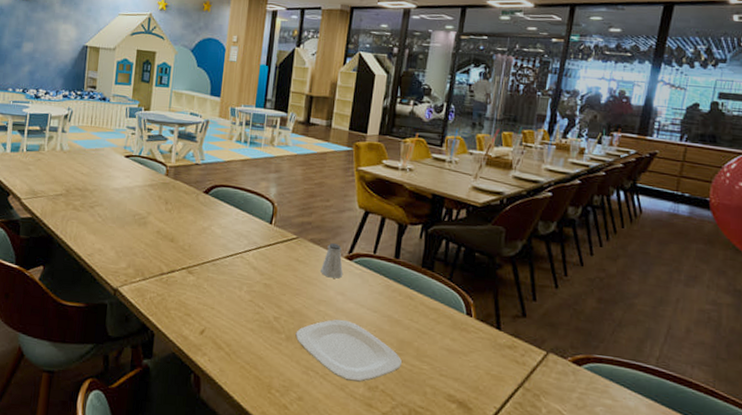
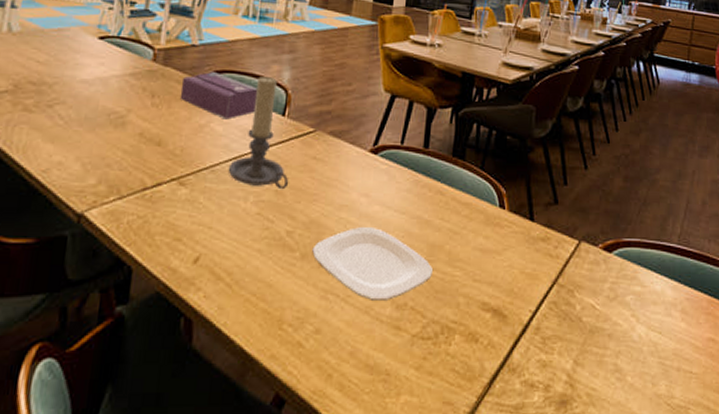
tissue box: none [187,186,250,224] -> present [180,72,258,120]
candle holder: none [226,191,275,284] -> present [228,77,288,190]
saltshaker: present [321,243,343,279] -> none [342,135,367,177]

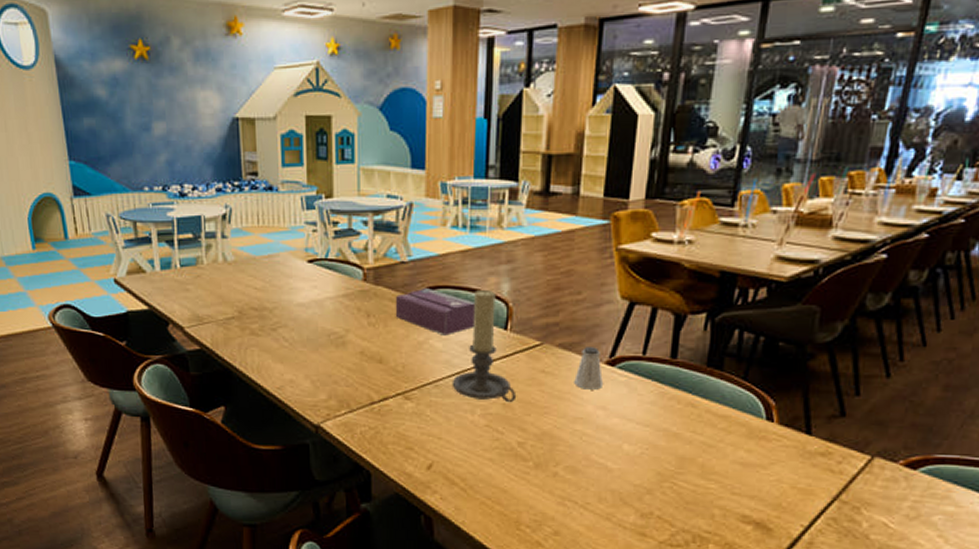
plate: present [312,226,433,300] -> none [546,438,682,509]
saltshaker: none [342,135,367,177] -> present [574,347,603,390]

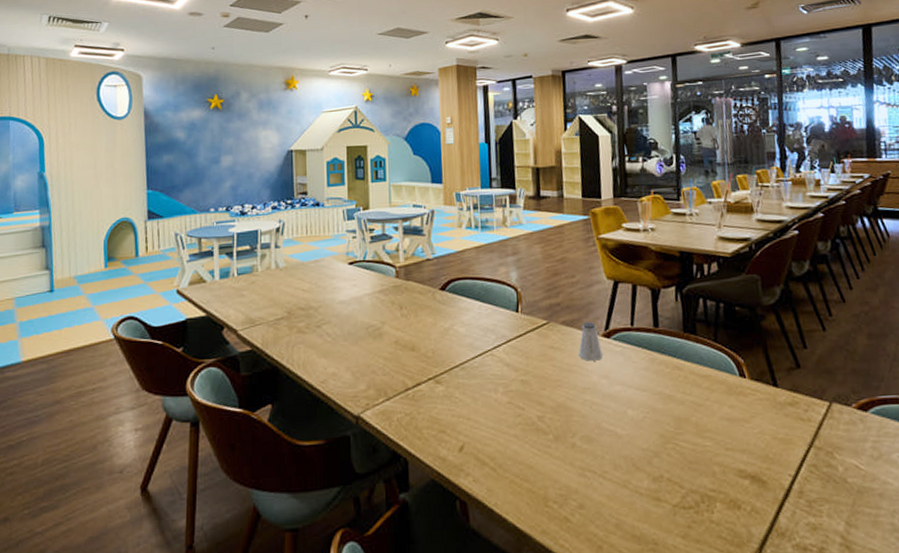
tissue box: present [395,289,476,336] -> none [423,280,492,321]
candle holder: present [452,290,515,403] -> none [475,279,531,379]

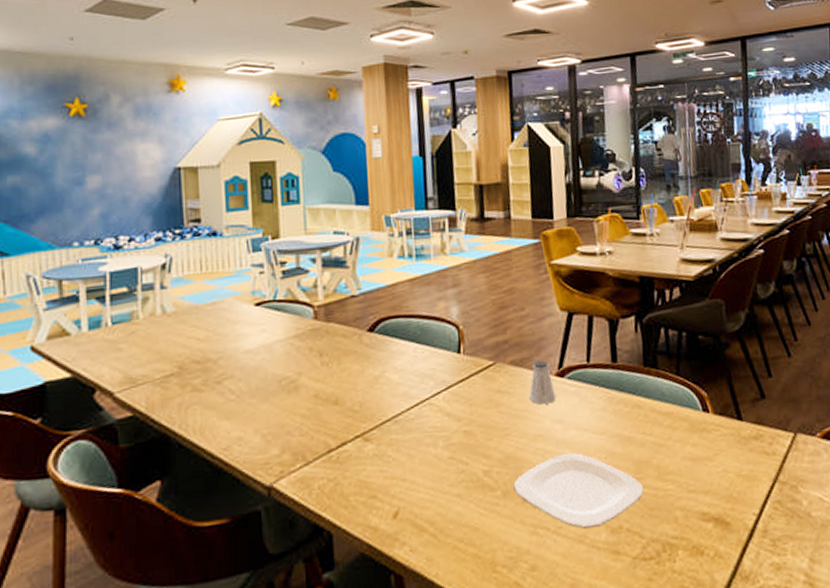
plate: none [564,405,683,475] -> present [513,452,644,529]

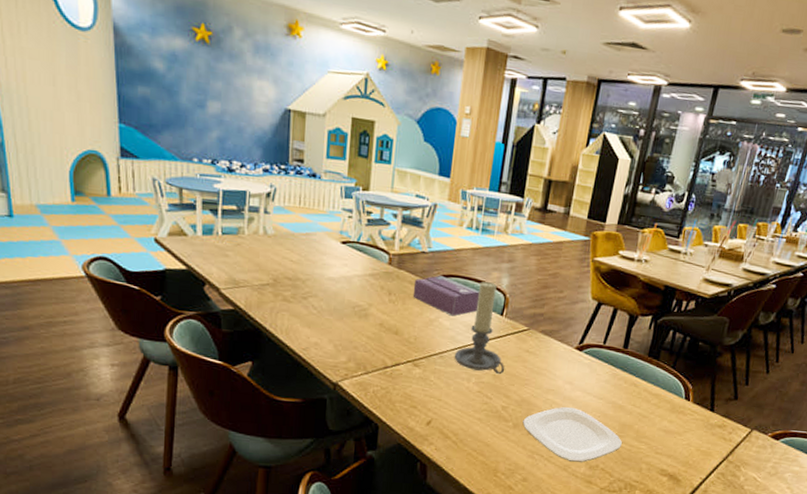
tissue box: none [347,320,429,367] -> present [412,276,480,316]
candle holder: none [411,315,476,431] -> present [454,282,504,375]
saltshaker: present [529,360,556,405] -> none [550,334,572,369]

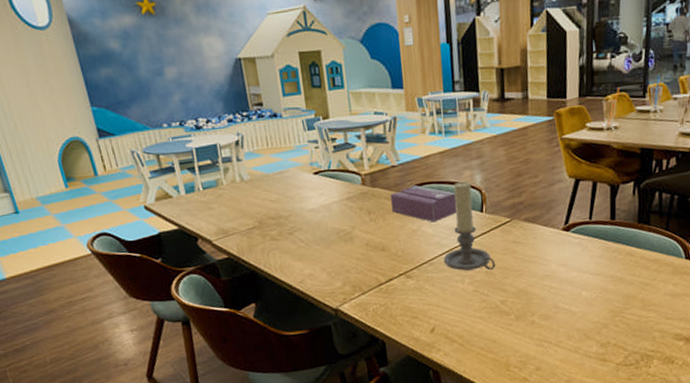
plate: present [523,406,622,462] -> none [524,288,629,343]

